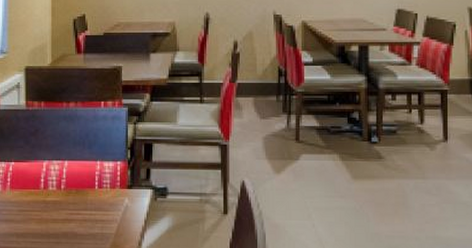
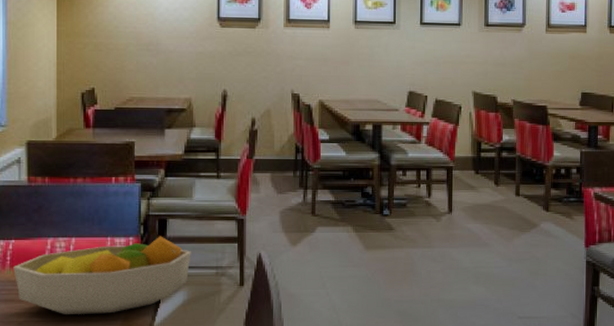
fruit bowl: none [13,161,176,237] -> present [13,236,191,314]

